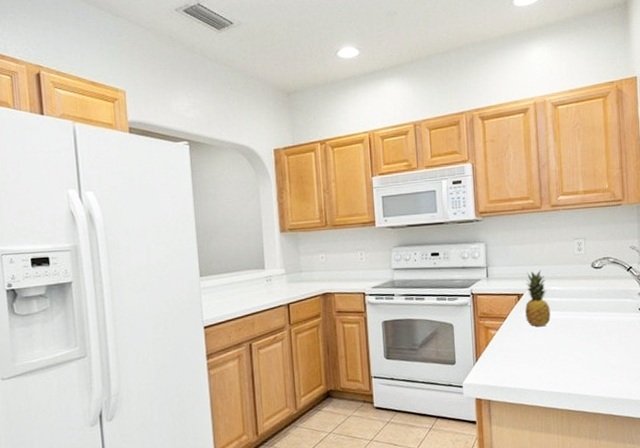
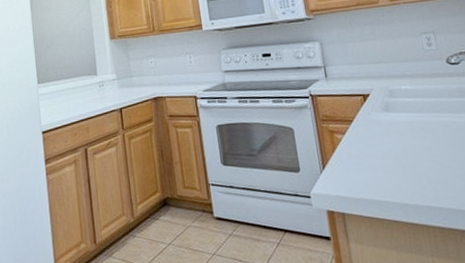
fruit: present [524,270,551,327] -> none [370,68,405,131]

